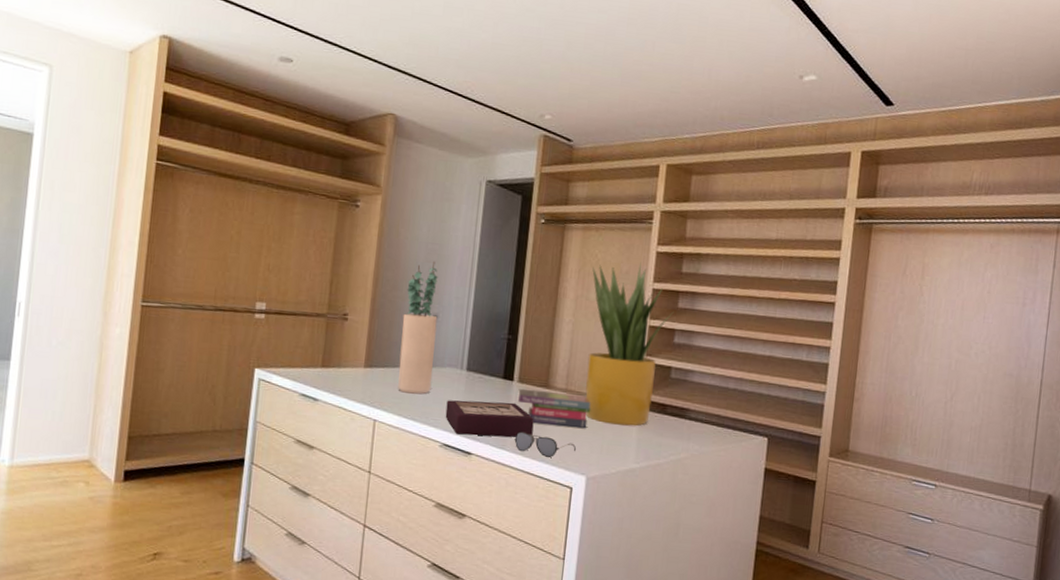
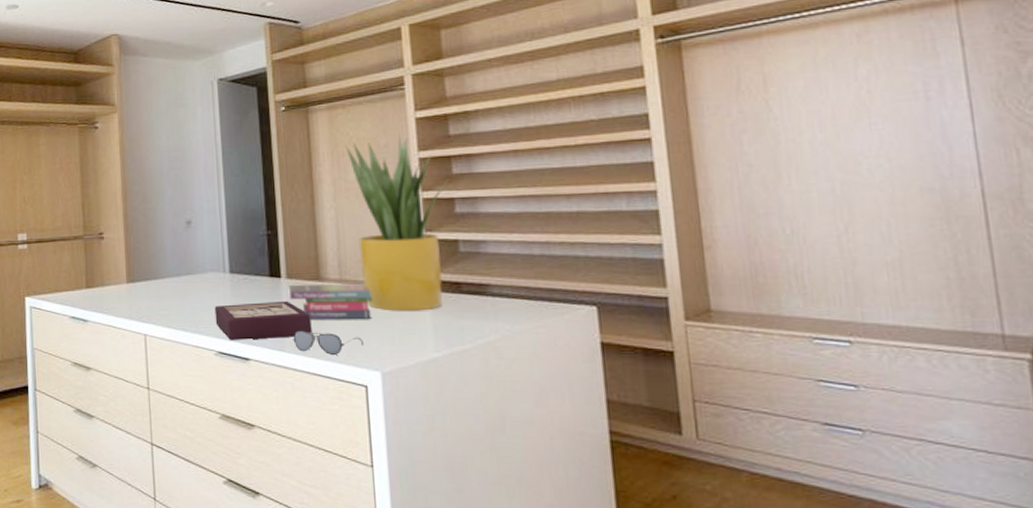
vase: present [398,261,438,395] -> none [156,168,197,304]

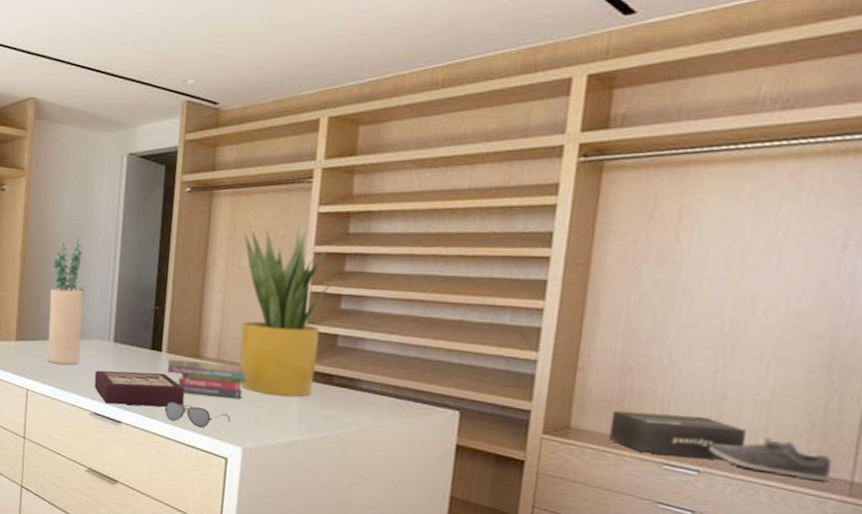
vase: none [156,168,197,304] -> present [47,237,83,365]
box: none [749,285,887,330] -> present [608,410,746,461]
shoe: none [853,298,980,338] -> present [708,437,832,481]

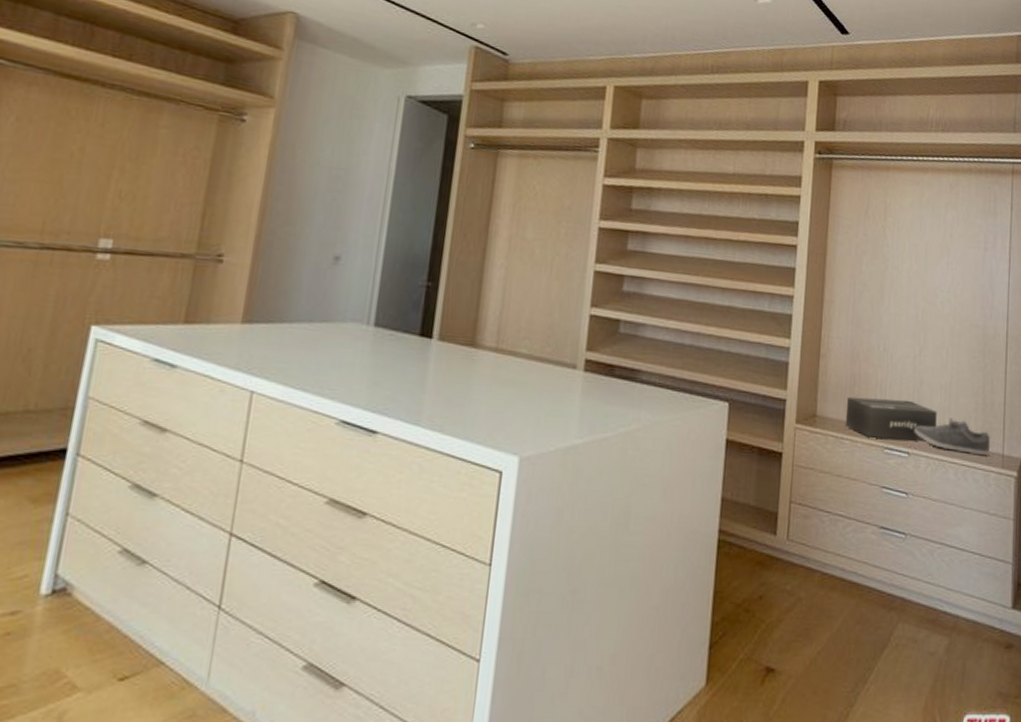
vase: present [47,237,83,365] -> none [285,190,342,357]
jewelry box: present [94,370,185,407] -> none [344,363,457,410]
sunglasses: present [164,401,231,429] -> none [431,402,508,435]
books: present [166,358,246,400] -> none [437,347,526,397]
planter: present [239,224,340,397] -> none [519,195,623,392]

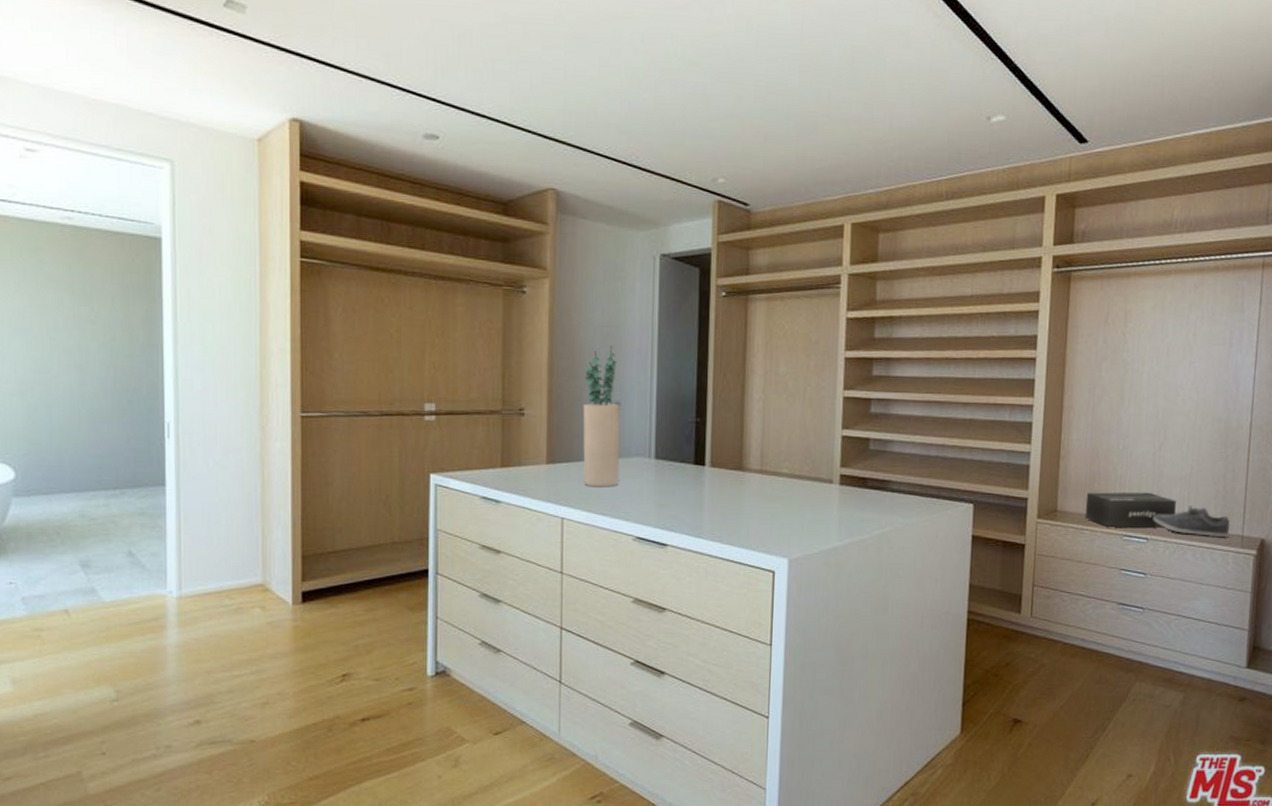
vase: none [285,190,342,357] -> present [582,345,620,488]

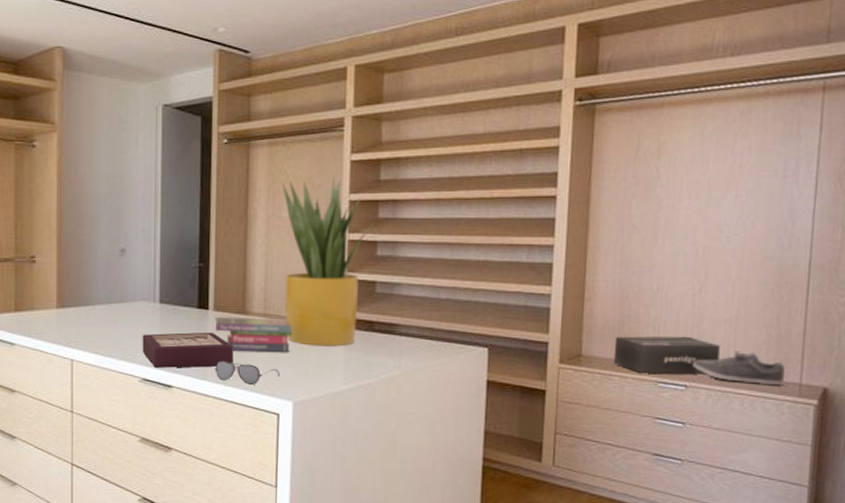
vase: present [582,345,620,488] -> none [90,194,126,331]
jewelry box: none [636,488,730,527] -> present [142,332,234,369]
books: none [711,473,789,510] -> present [214,316,293,353]
sunglasses: none [711,518,777,543] -> present [215,360,281,386]
planter: none [780,330,869,503] -> present [282,173,374,346]

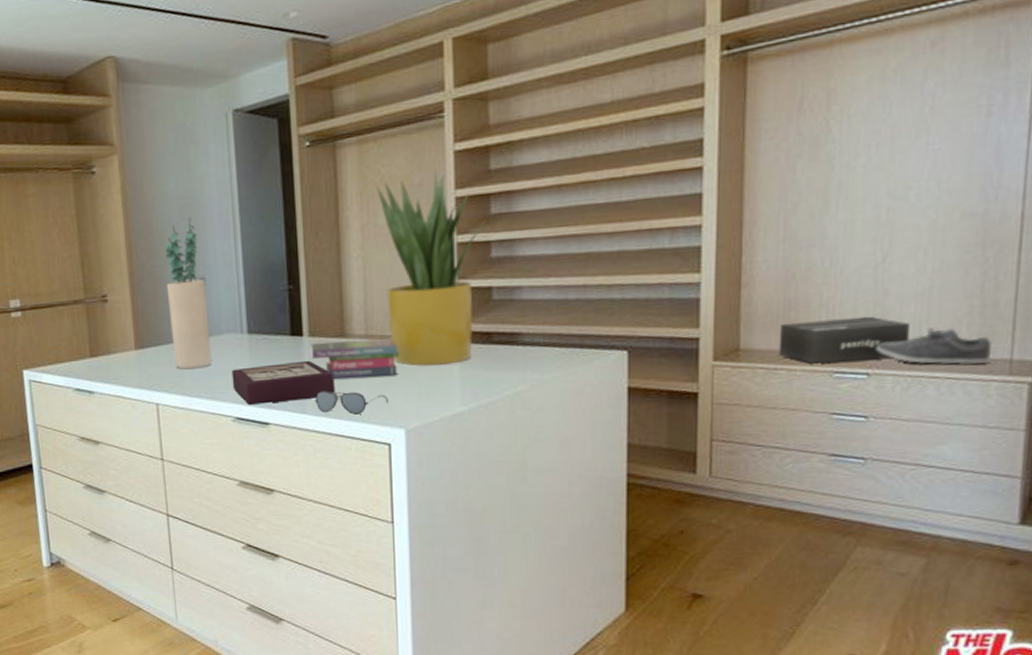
vase: none [90,194,126,331] -> present [164,217,212,370]

